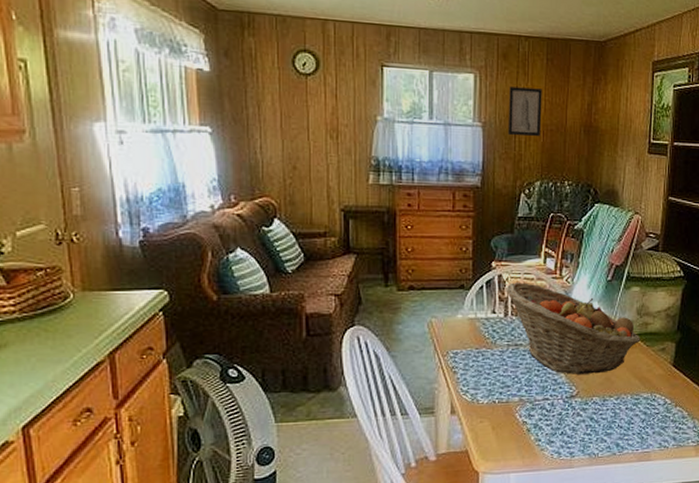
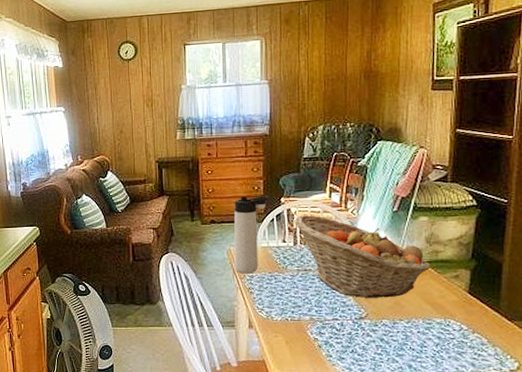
thermos bottle: none [436,258,479,350] -> present [234,196,269,274]
wall art: present [507,86,542,137] -> none [291,44,323,89]

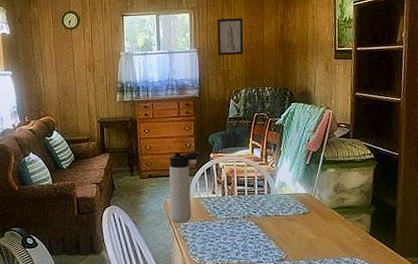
wall art: none [291,44,323,89] -> present [217,18,244,56]
fruit basket: present [294,215,431,298] -> none [222,169,339,242]

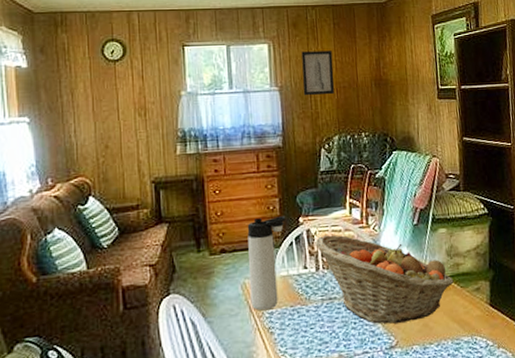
fruit basket: none [222,169,339,242] -> present [315,235,454,324]

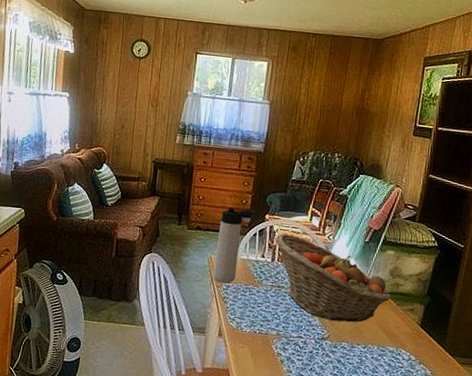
wall art: present [301,50,335,96] -> none [290,73,323,115]

